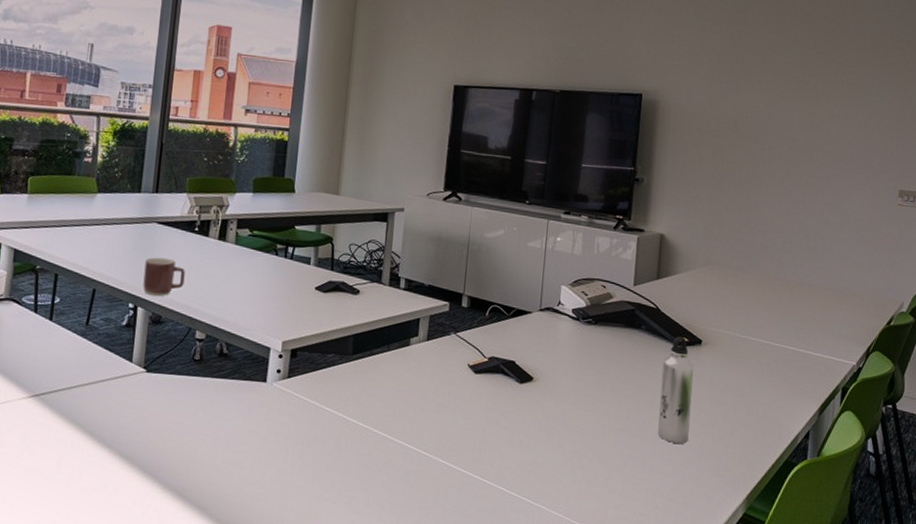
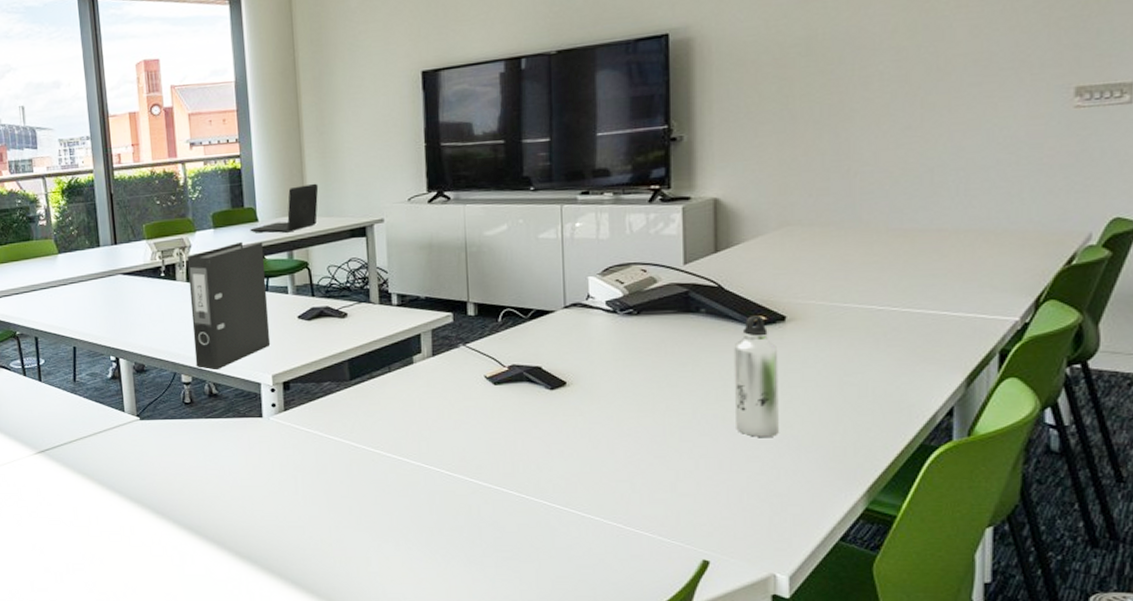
mug: present [143,257,185,296] -> none [118,307,161,346]
binder: none [212,208,296,330] -> present [186,241,271,370]
laptop: none [286,166,354,208] -> present [249,183,319,233]

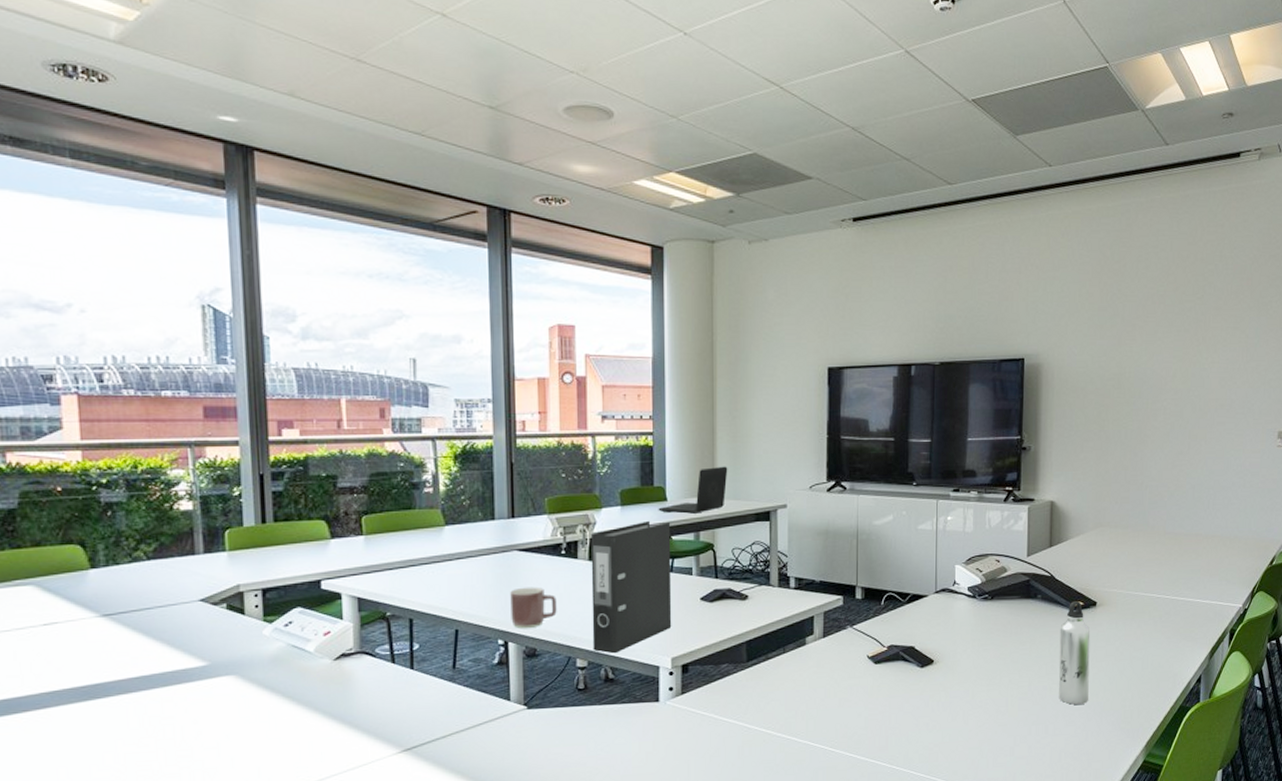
mug: none [118,307,161,346] -> present [510,587,557,628]

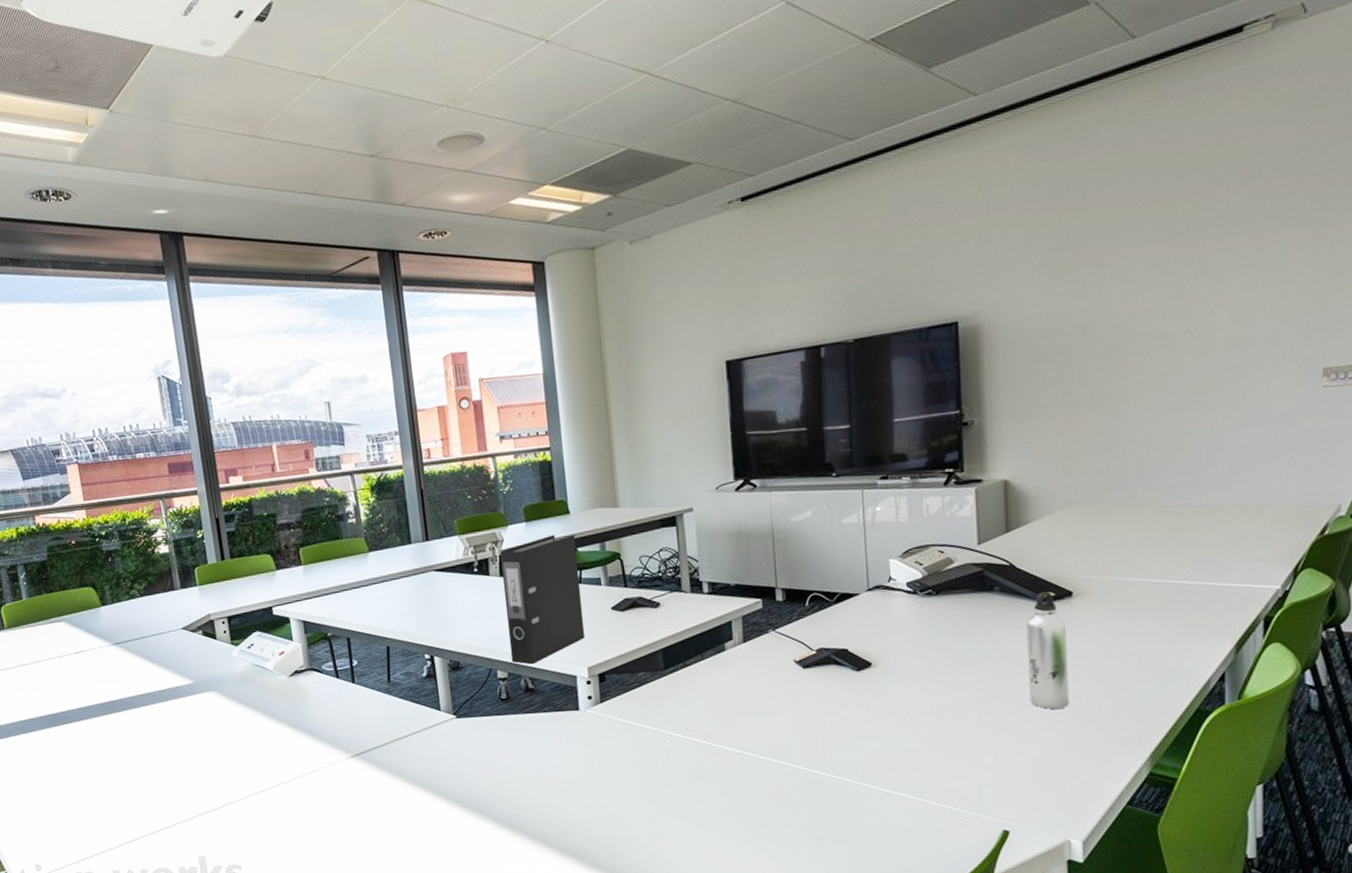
mug: present [510,587,557,628] -> none [431,604,475,643]
laptop: present [658,466,728,514] -> none [561,474,629,525]

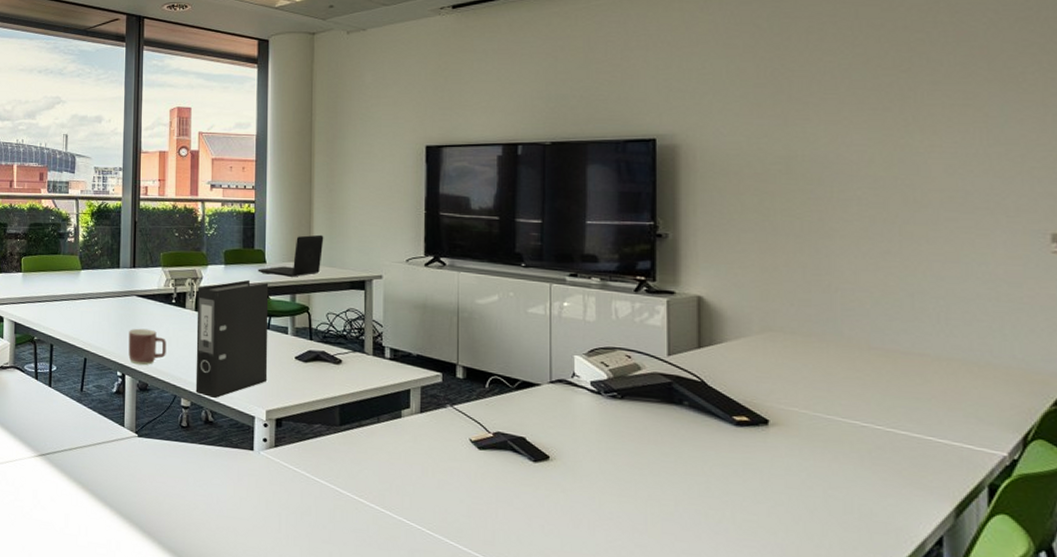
mug: none [431,604,475,643] -> present [128,328,166,365]
laptop: none [561,474,629,525] -> present [257,234,324,277]
water bottle: present [1026,592,1069,709] -> none [716,415,762,542]

